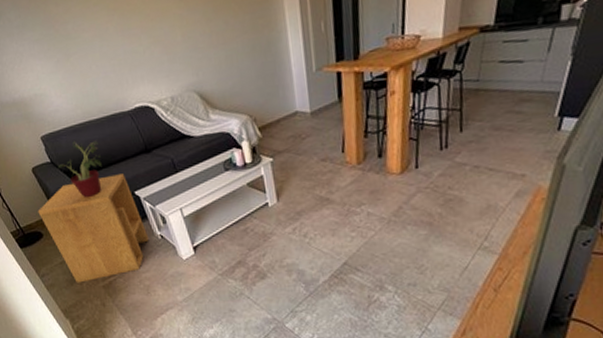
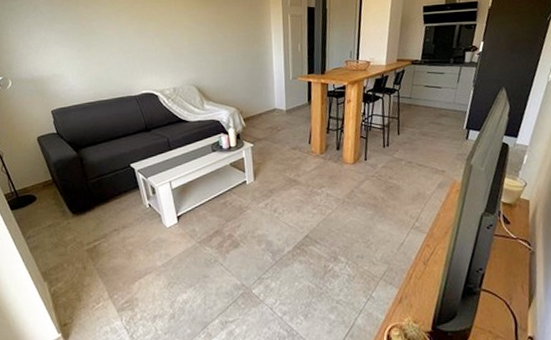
side table: present [38,173,149,283] -> none [35,148,138,246]
potted plant: present [59,141,102,198] -> none [64,116,105,167]

